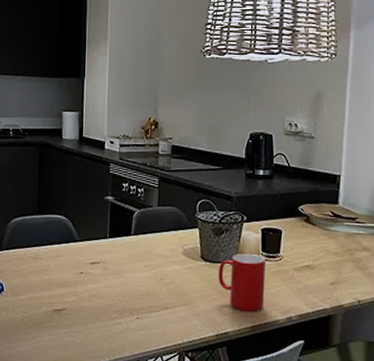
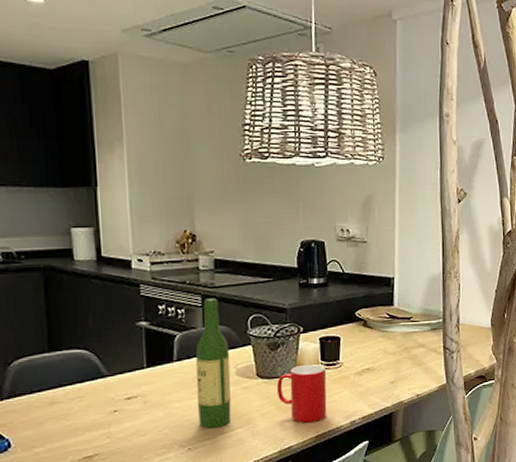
wine bottle: none [148,180,179,302] -> present [196,298,231,428]

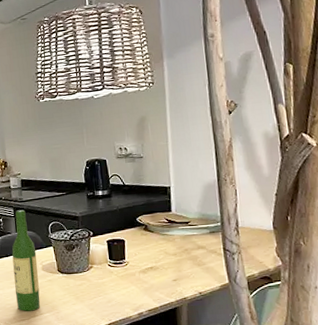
cup: present [276,364,327,423] -> none [74,263,117,312]

